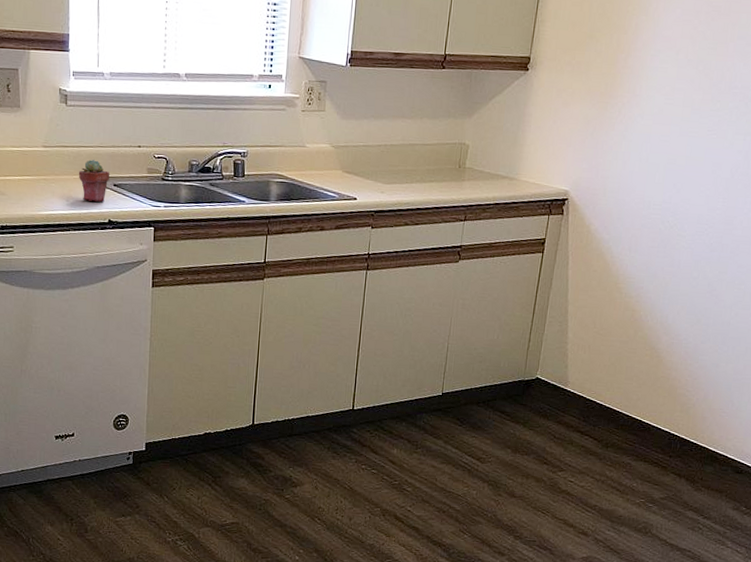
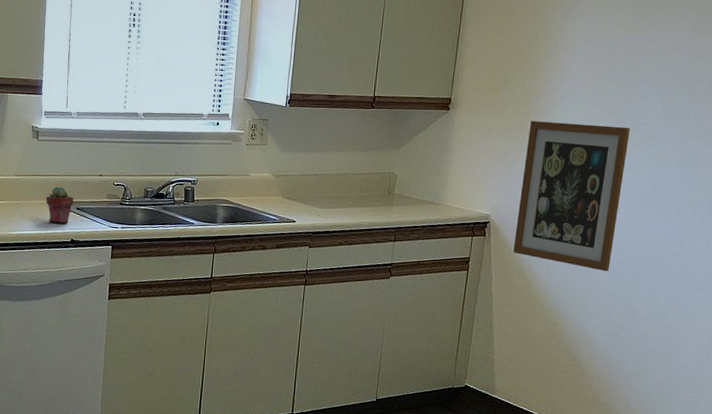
wall art: none [592,83,725,253] -> present [513,121,630,271]

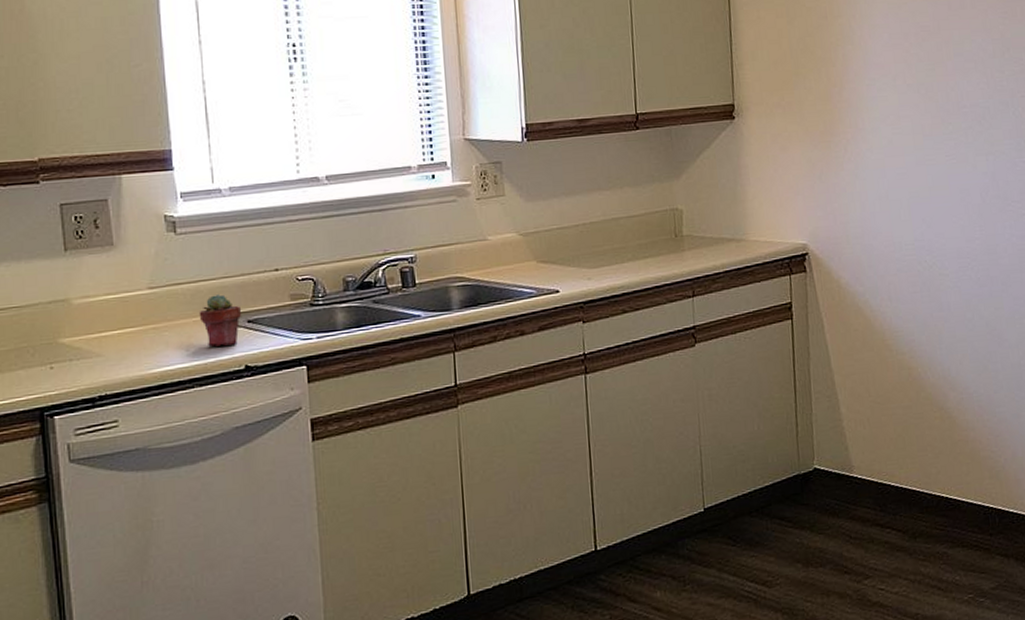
wall art: present [513,121,630,271] -> none [836,112,962,293]

